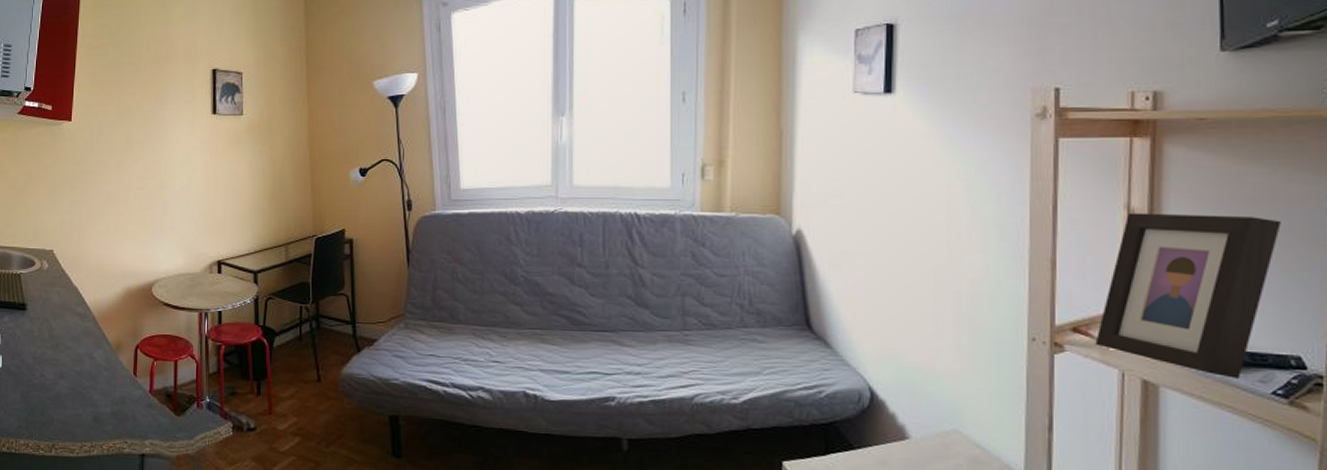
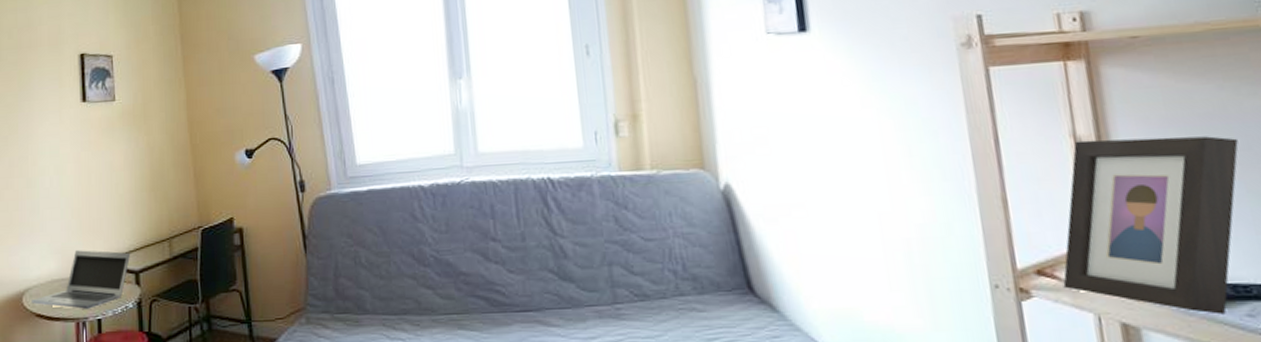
laptop: none [160,249,251,302] -> present [31,250,131,309]

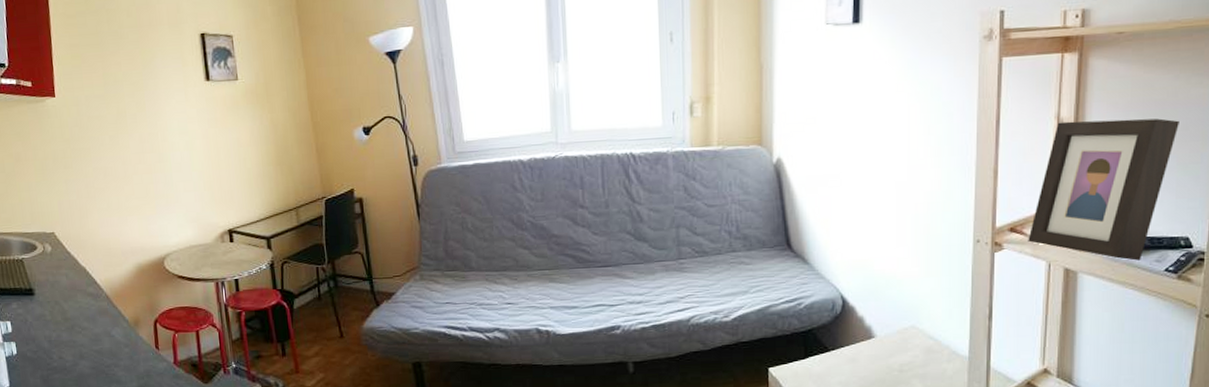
laptop: present [31,250,131,309] -> none [172,219,262,271]

